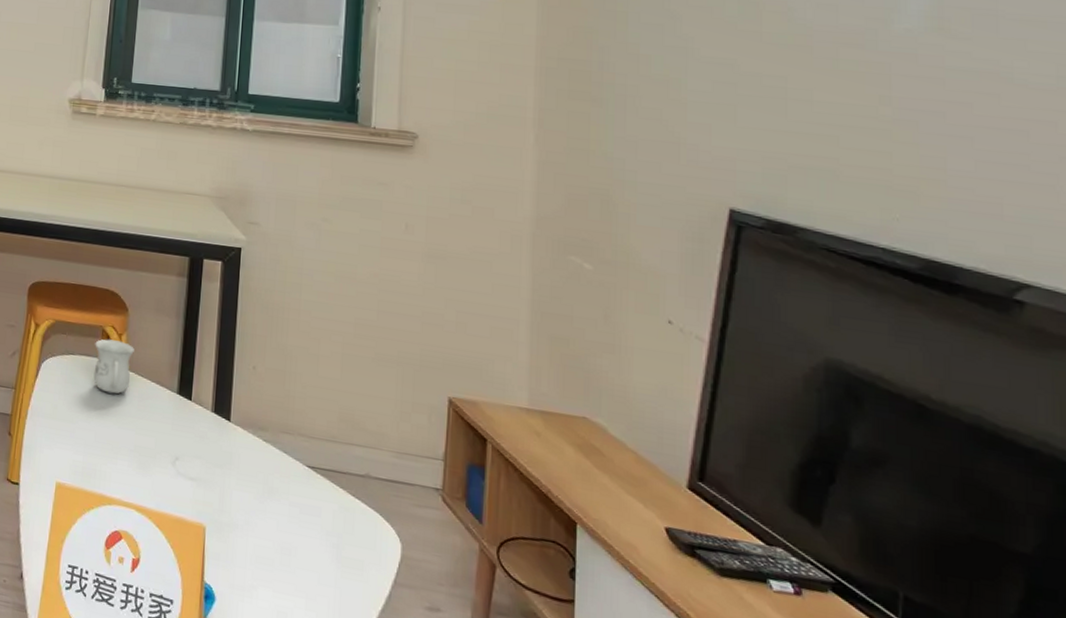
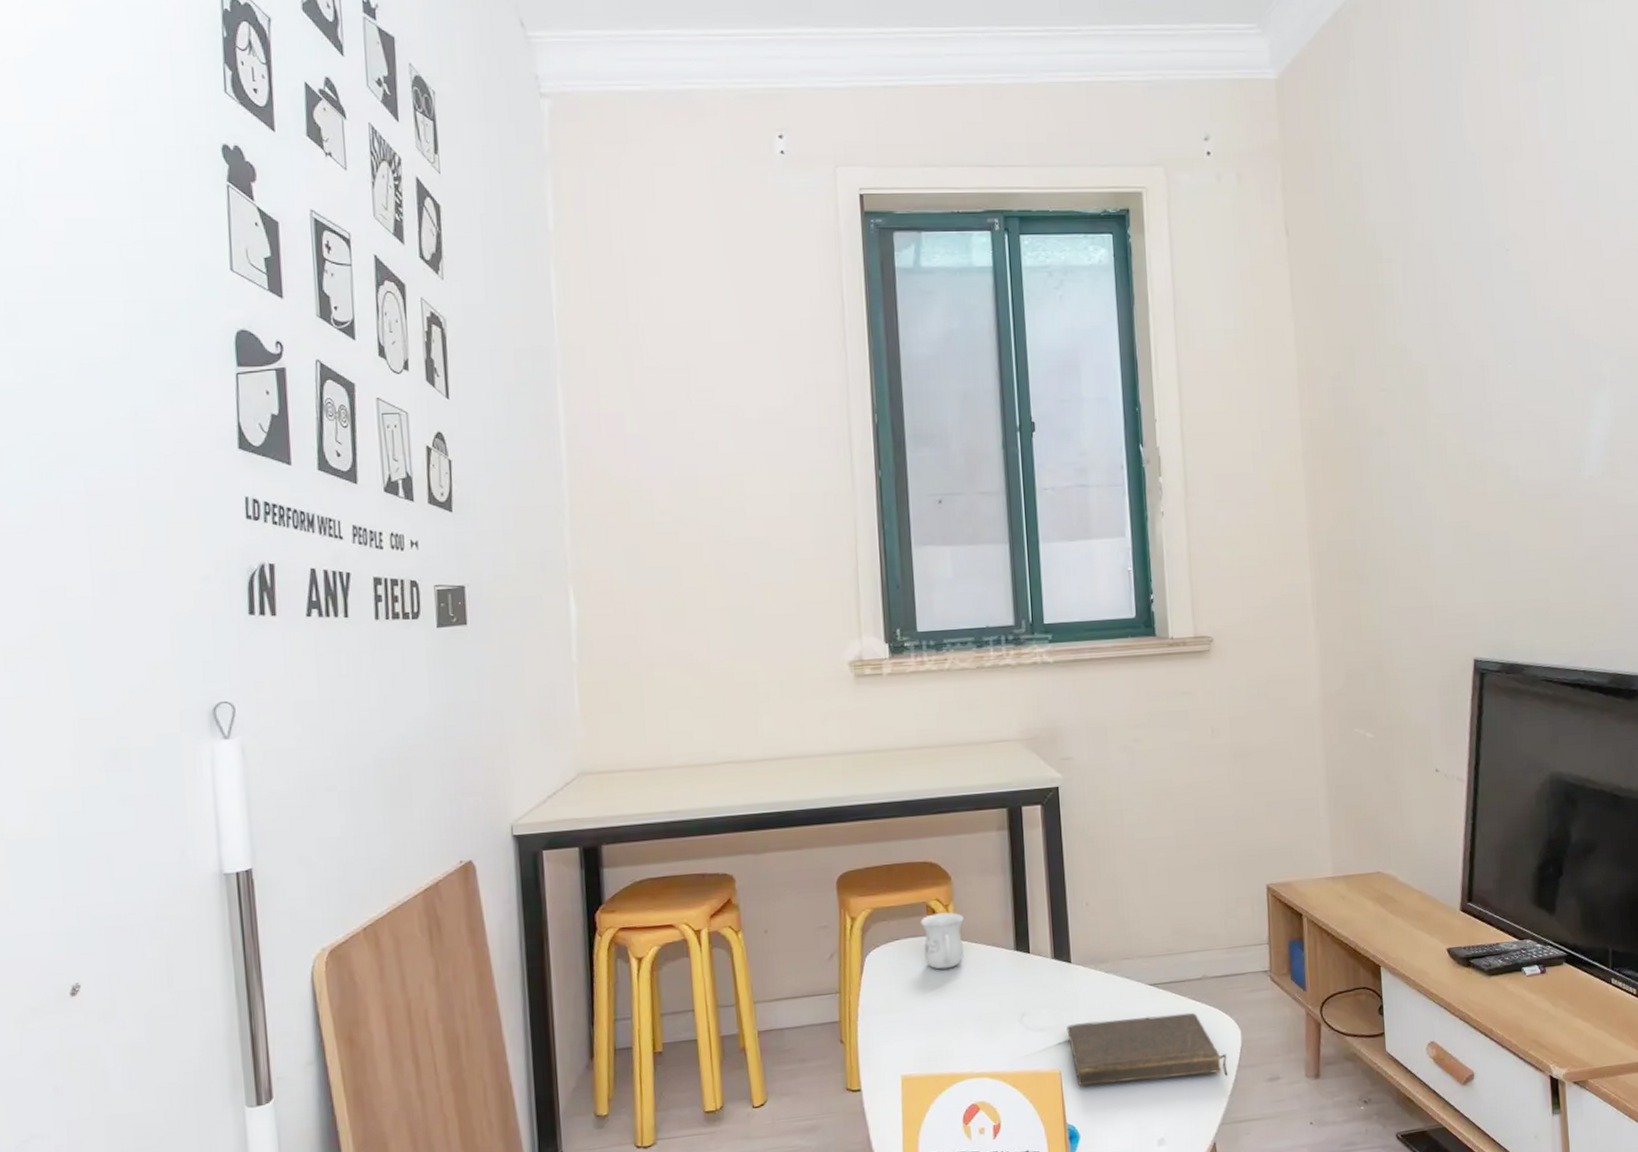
hardcover book: none [217,482,383,590] -> present [1066,1012,1228,1087]

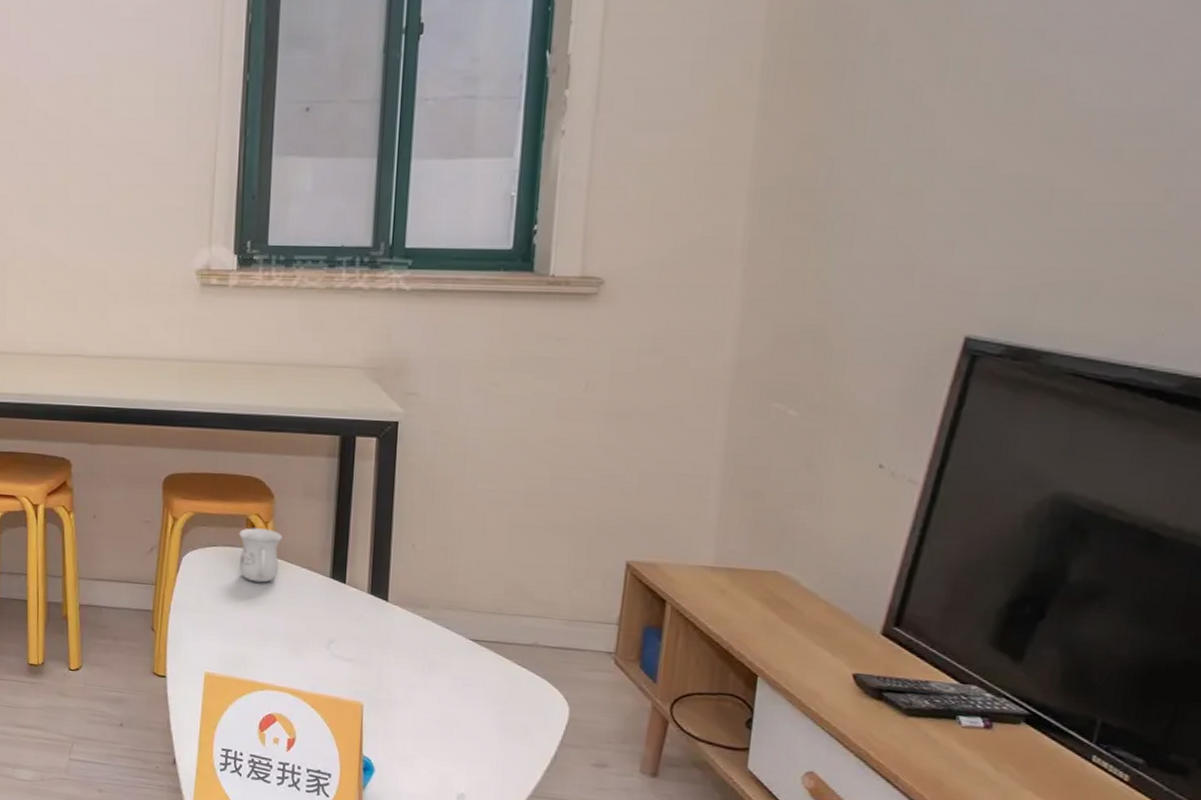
hardcover book: present [1066,1012,1228,1087] -> none [374,661,549,751]

